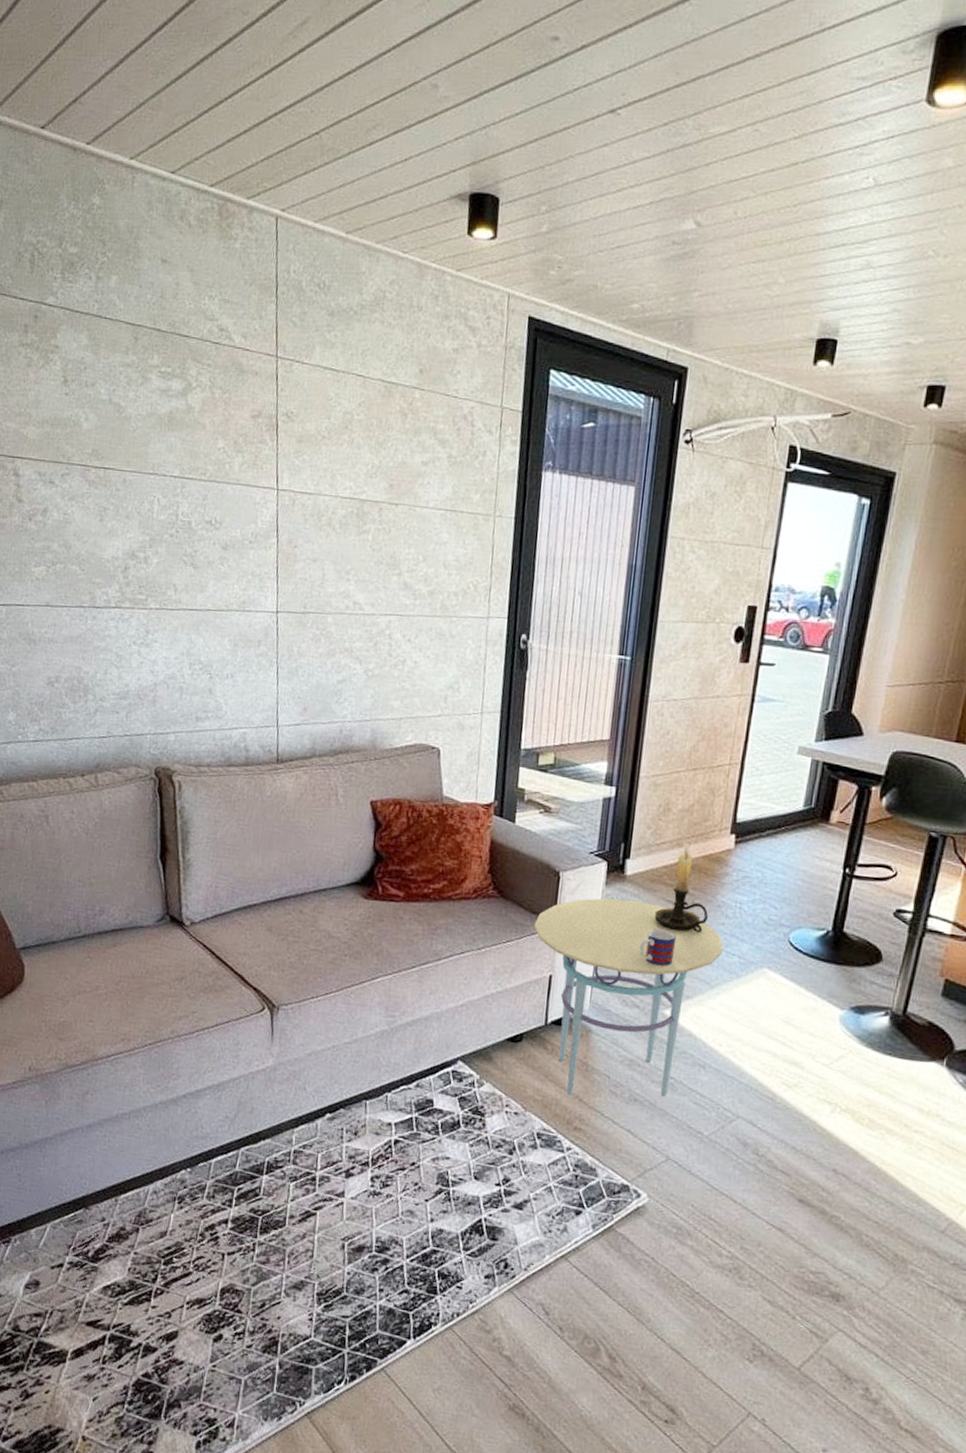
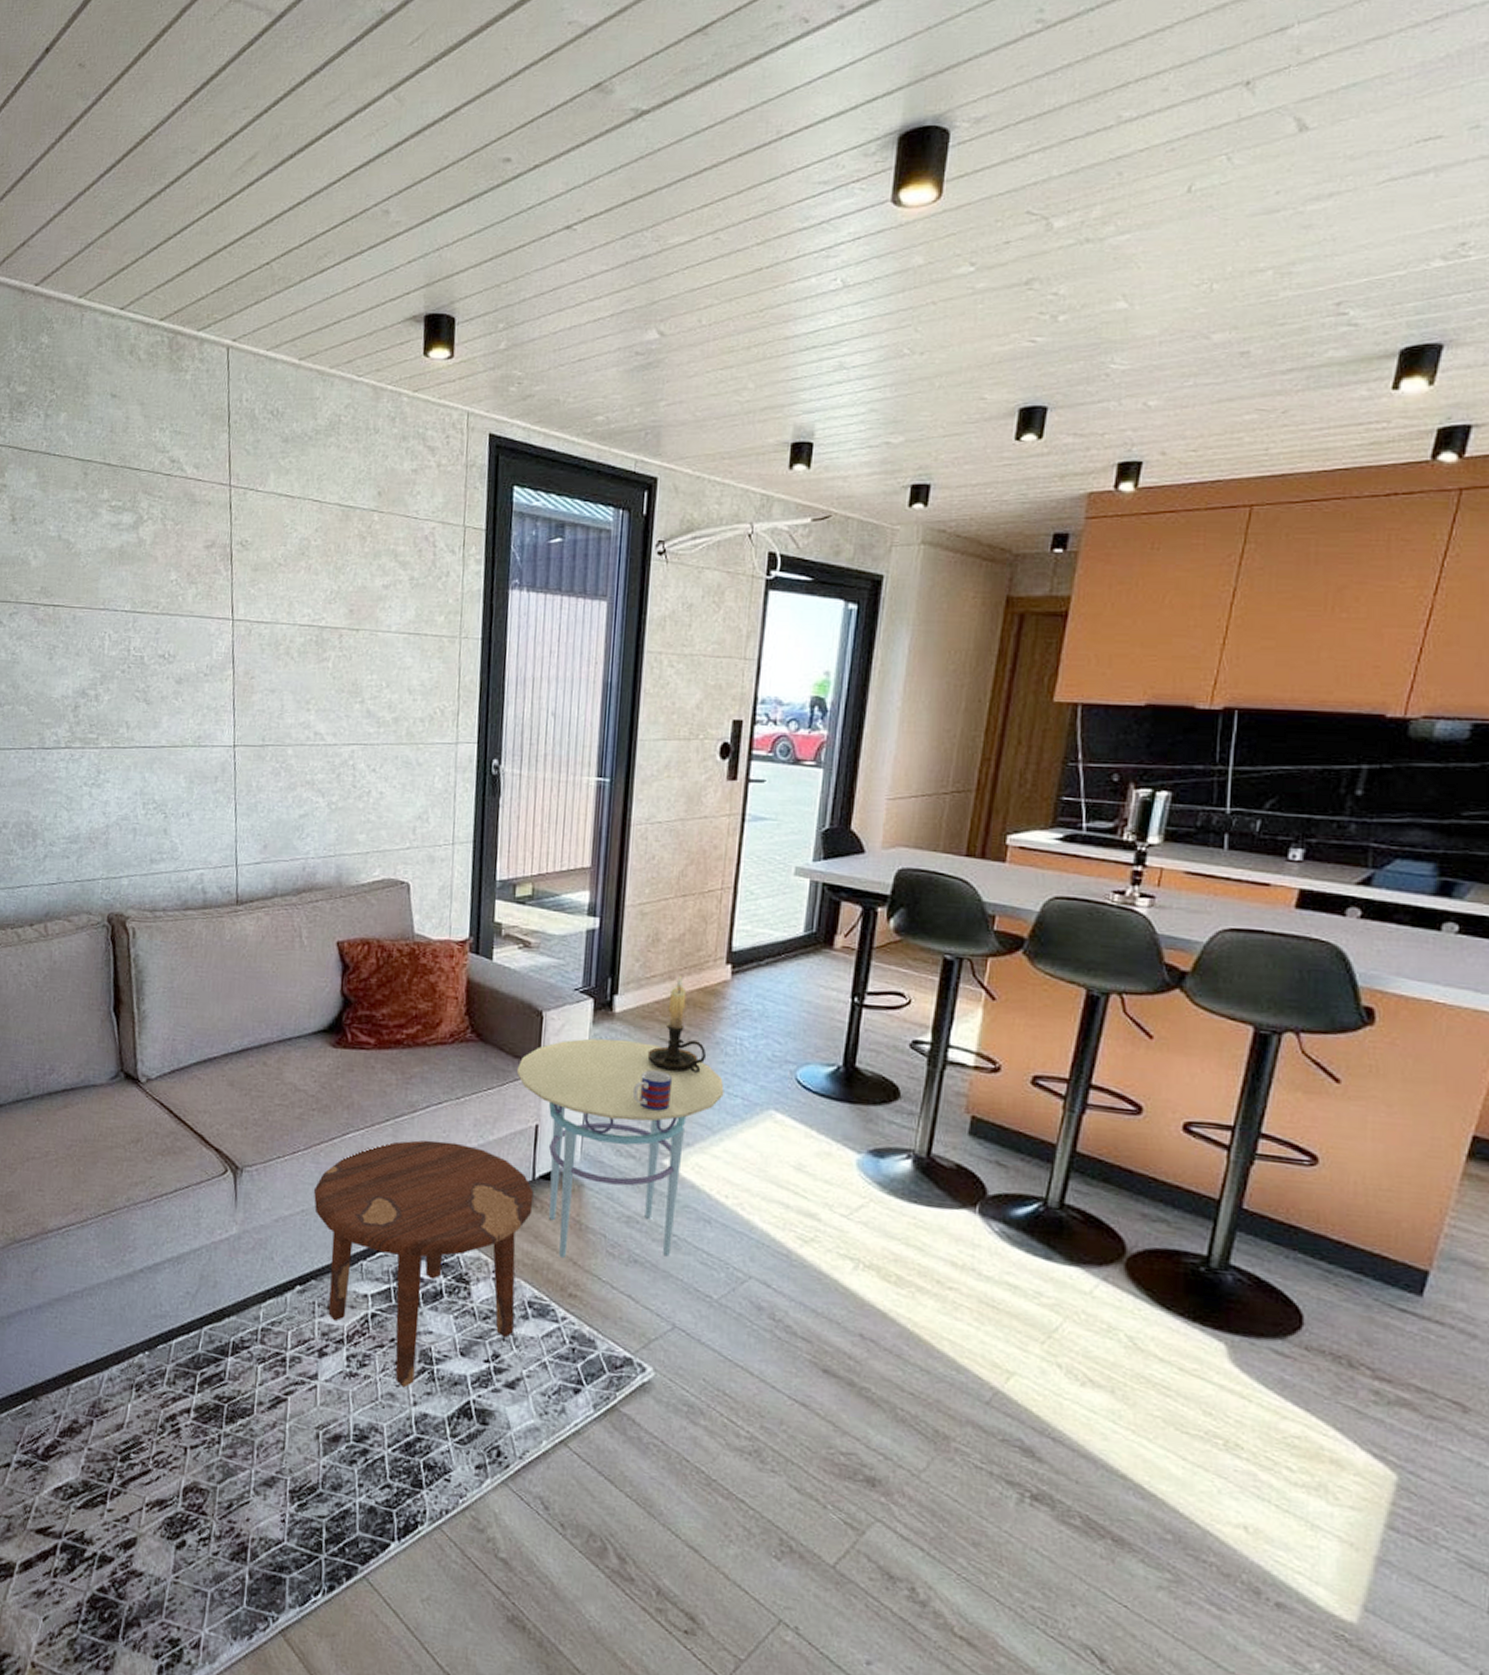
side table: none [343,986,546,1206] -> present [313,1140,534,1388]

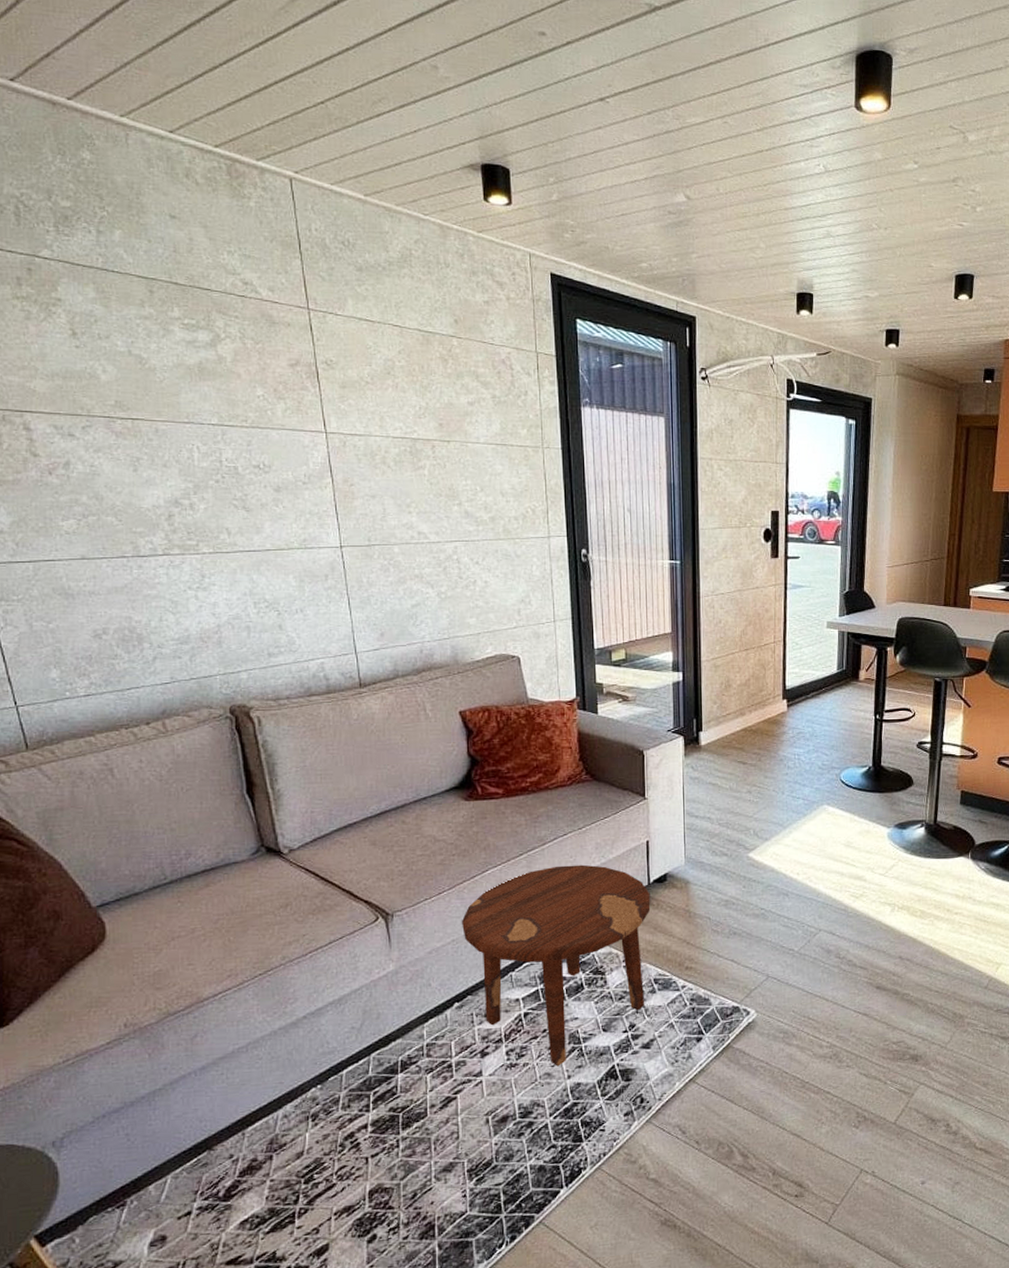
side table: present [516,1038,724,1259] -> none [627,765,790,941]
mug: present [632,1070,673,1111] -> none [720,786,751,817]
candle holder: present [647,975,706,1073] -> none [729,711,773,786]

